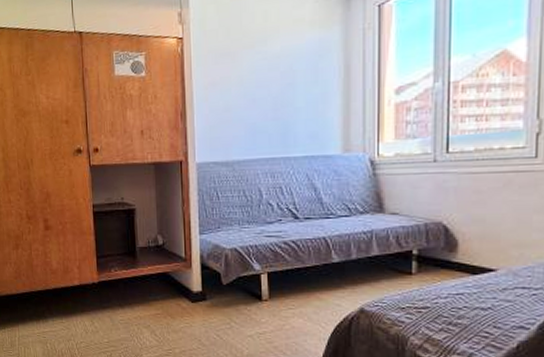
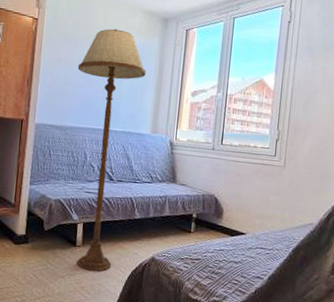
floor lamp: none [237,27,327,328] -> present [76,28,146,271]

